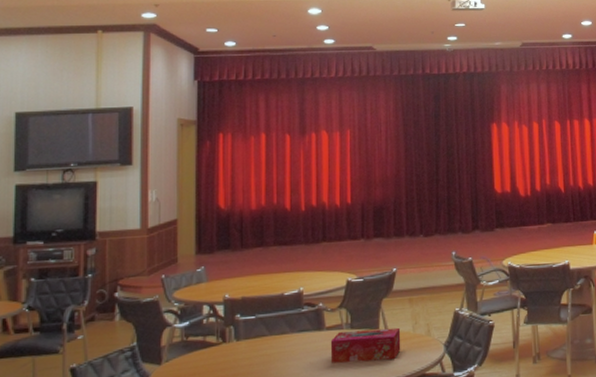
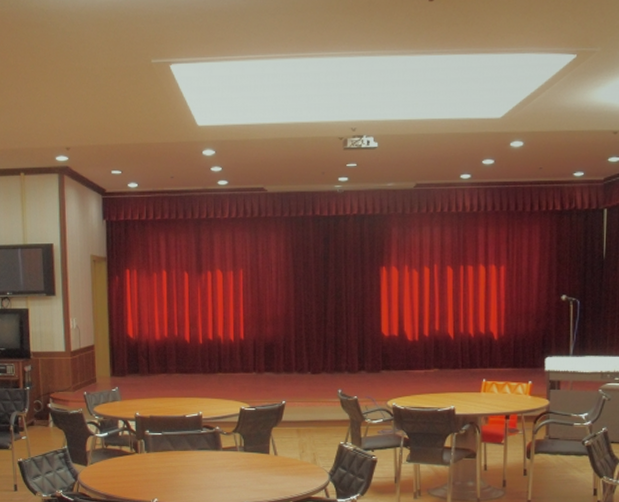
tissue box: present [330,327,401,363] -> none [226,452,289,481]

